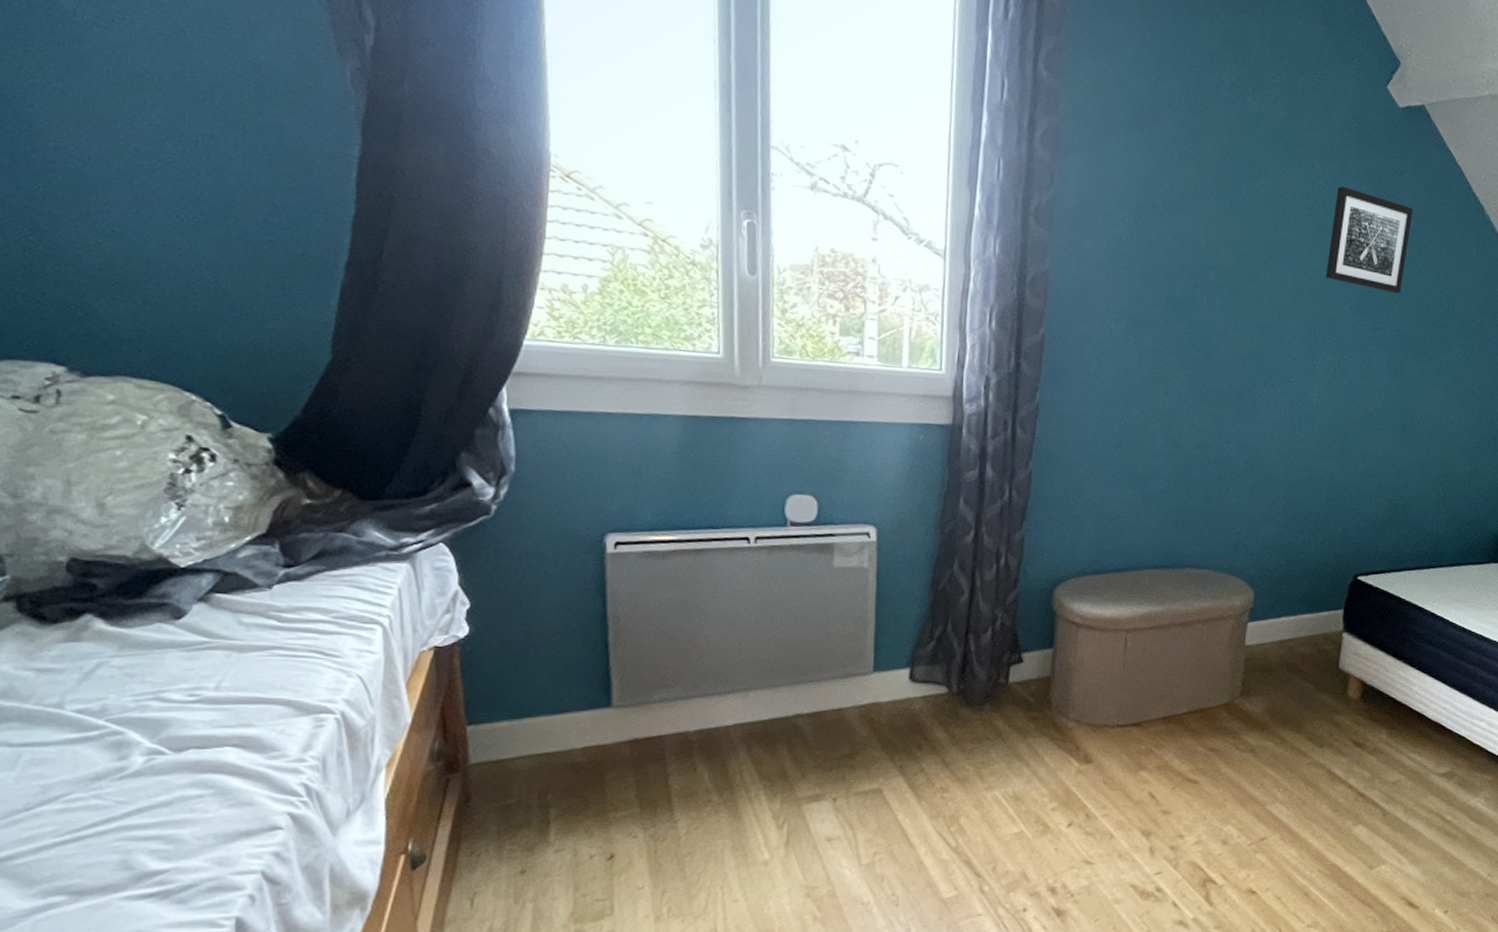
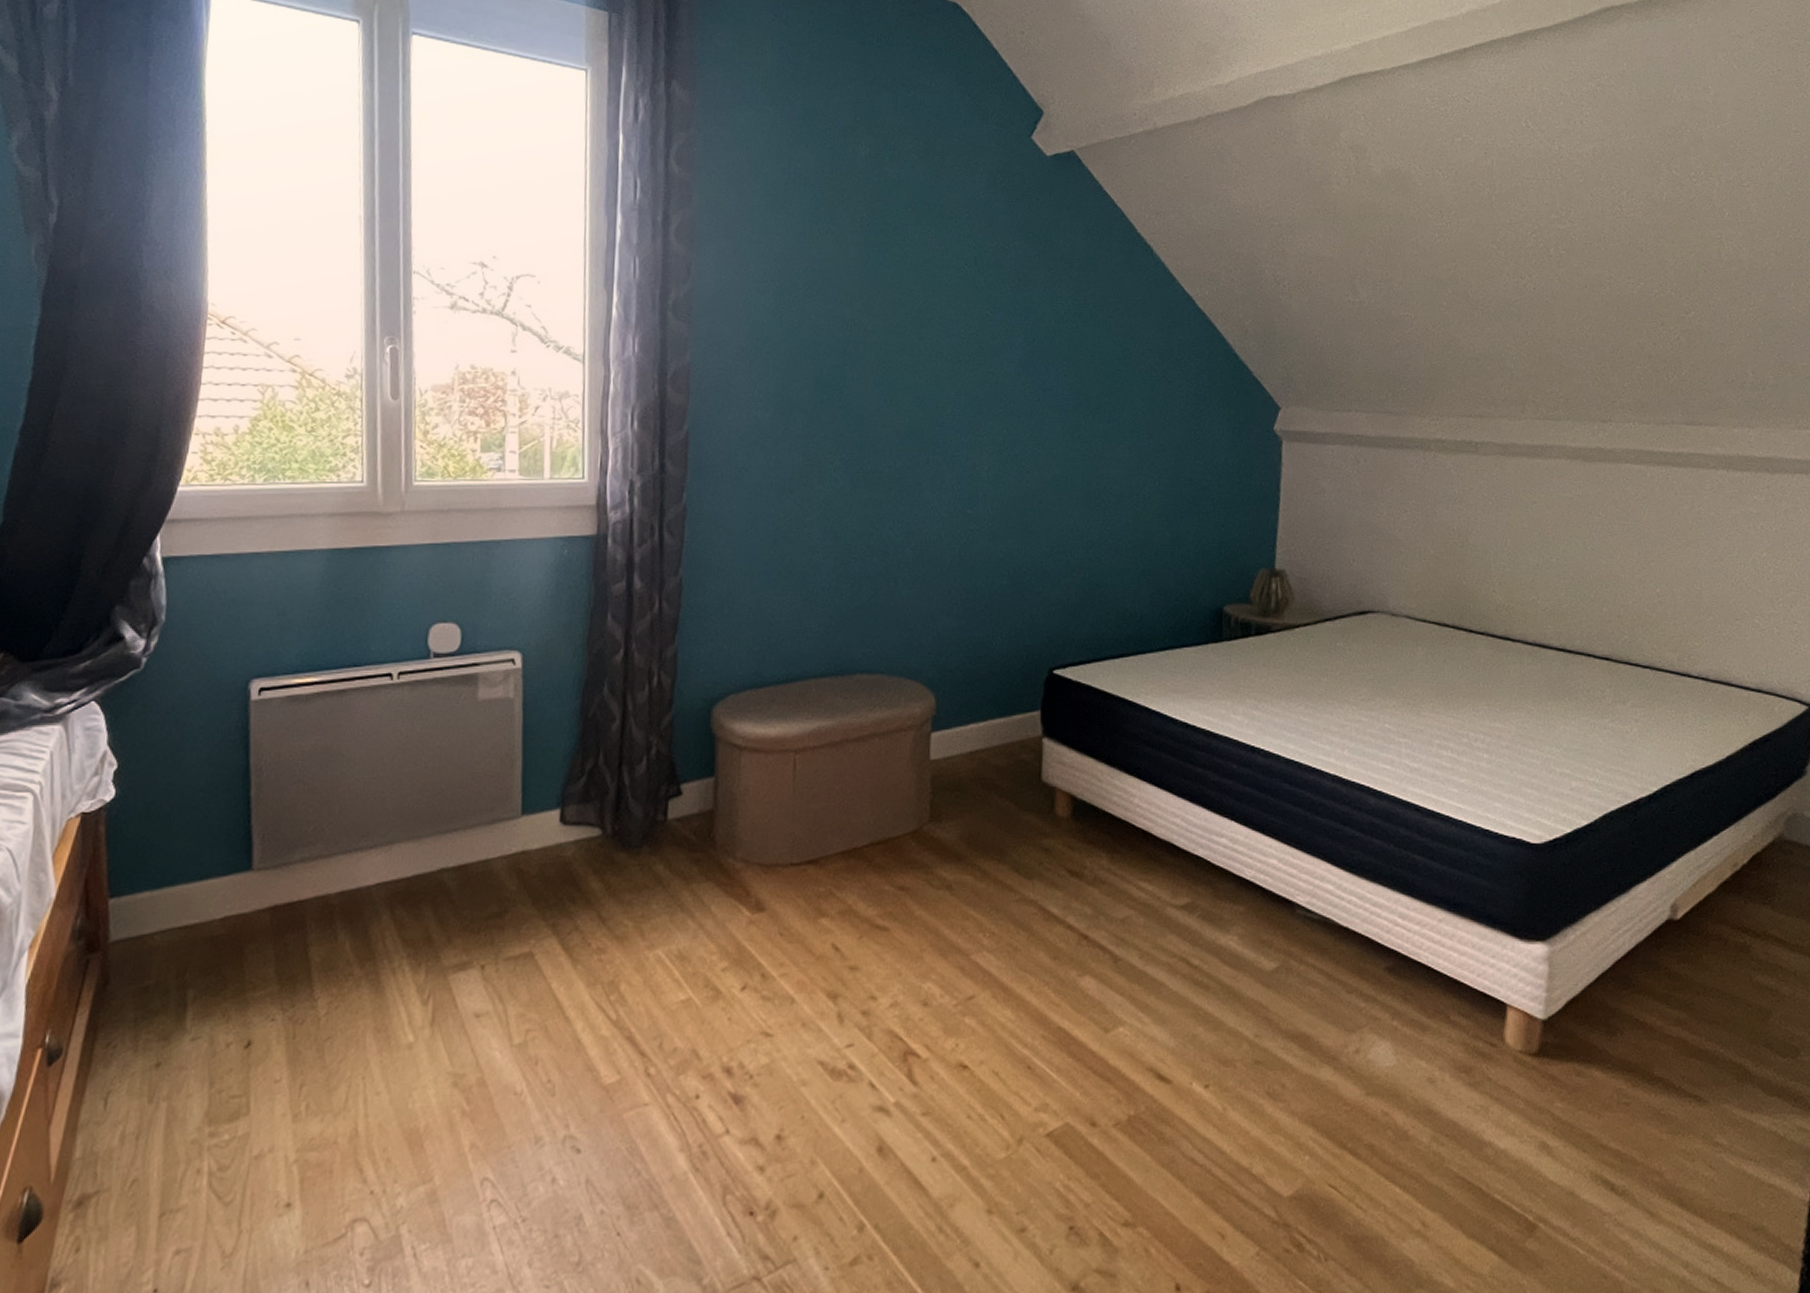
wall art: present [1325,186,1413,294] -> none [983,243,1073,350]

